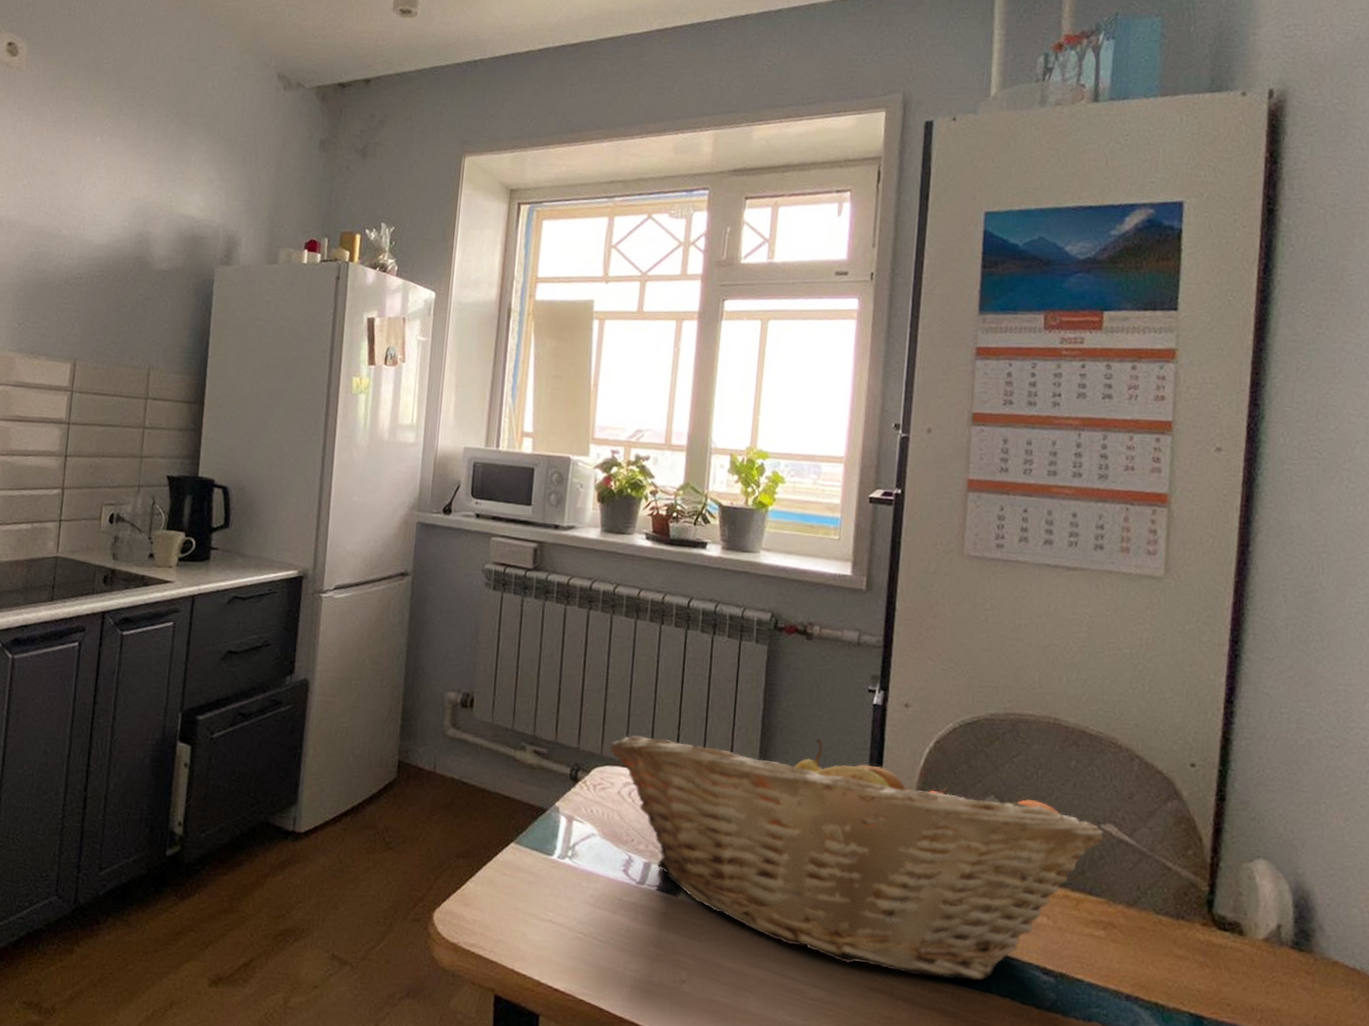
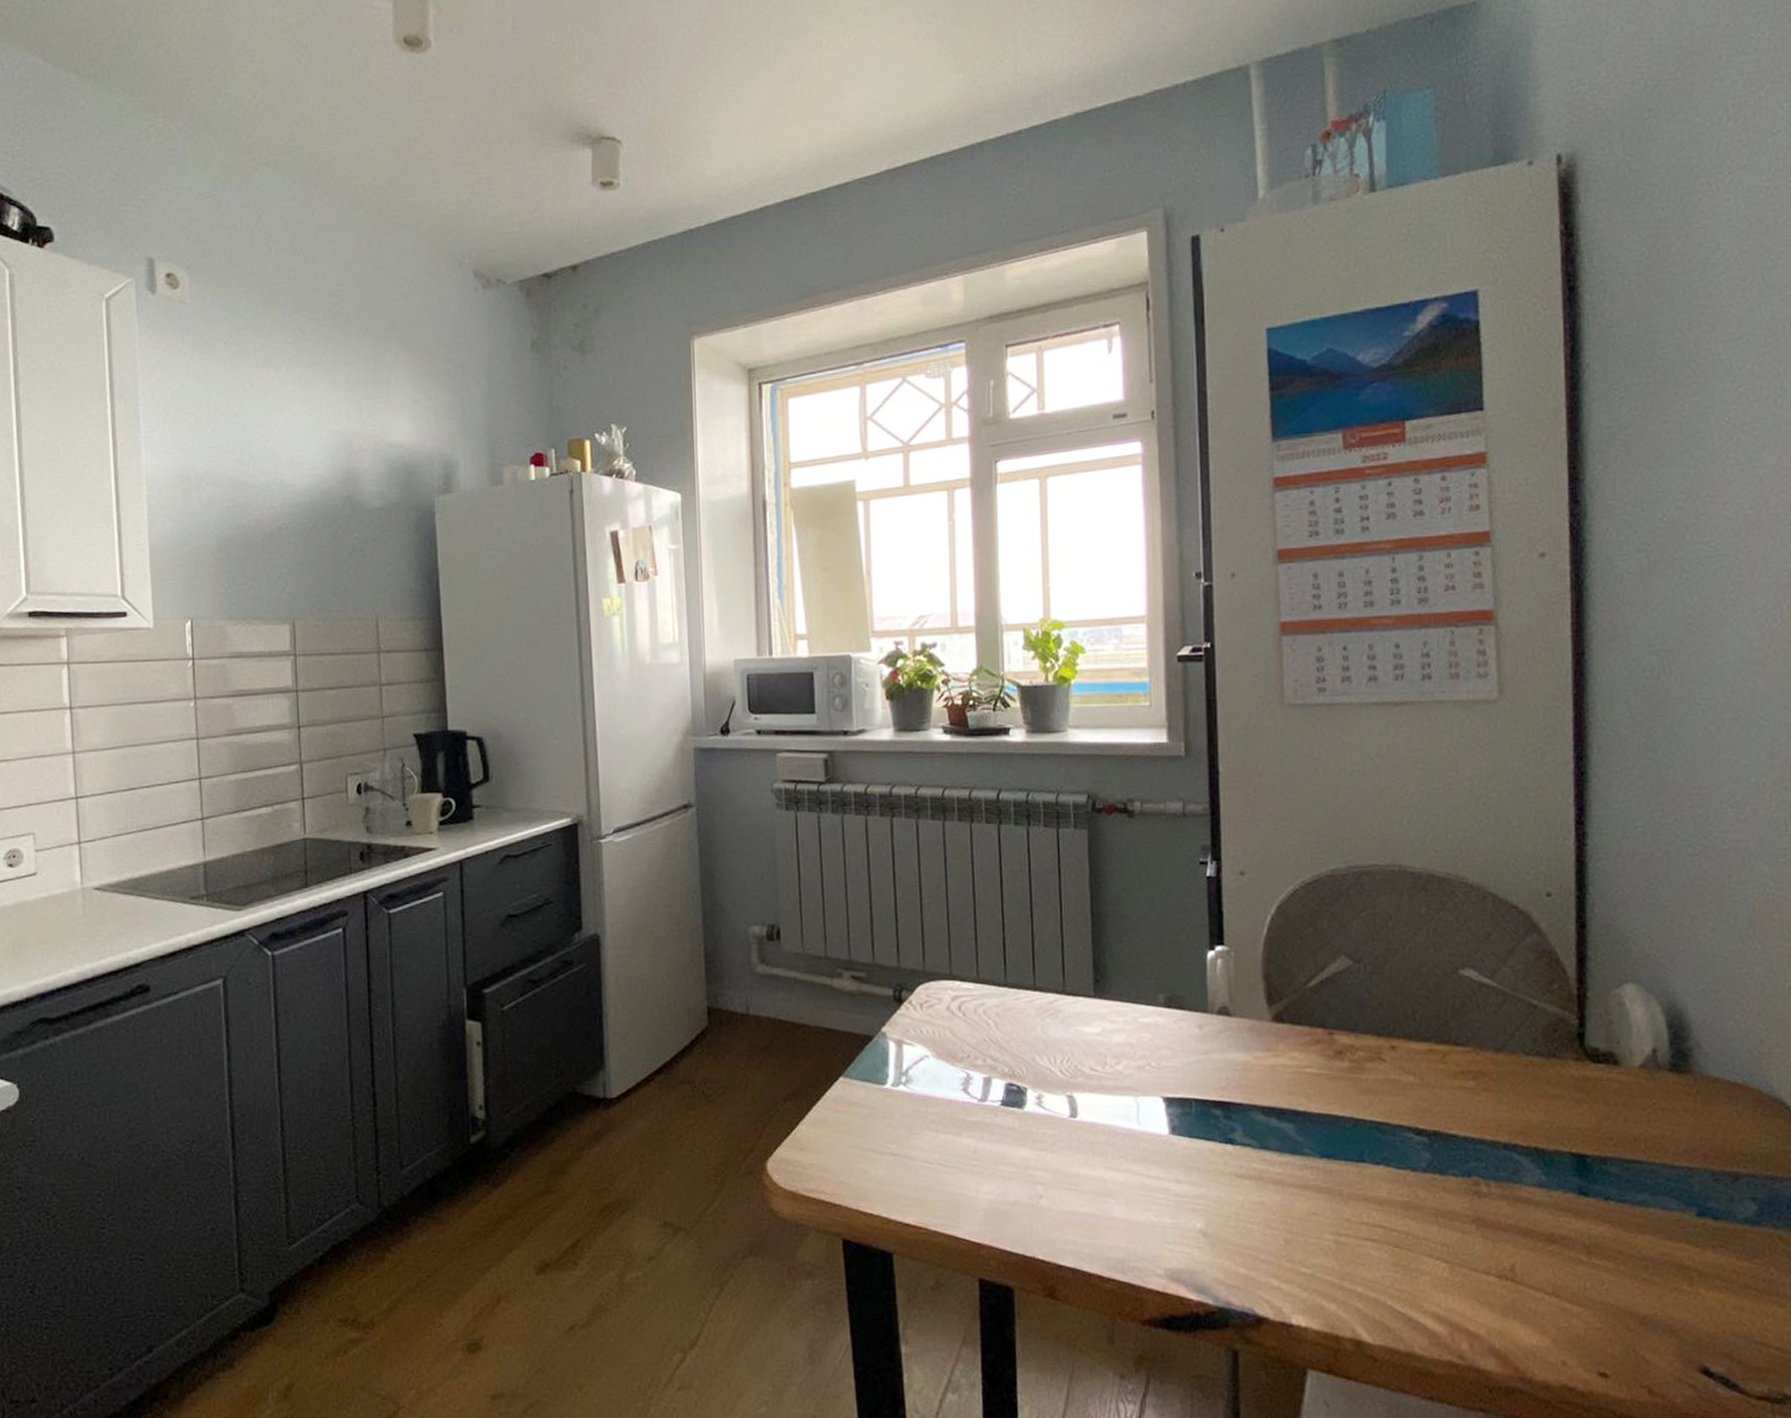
fruit basket: present [609,735,1103,981] -> none [932,920,1463,1154]

